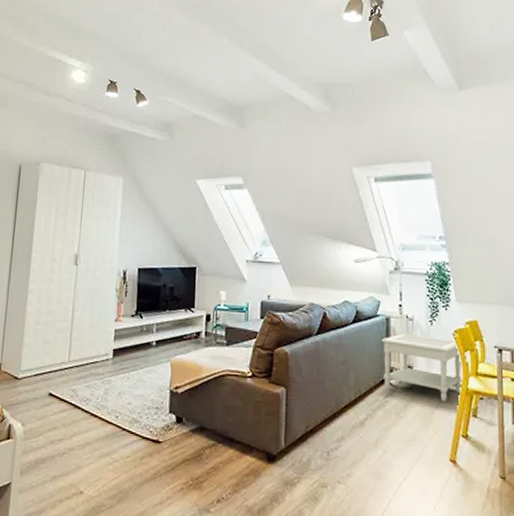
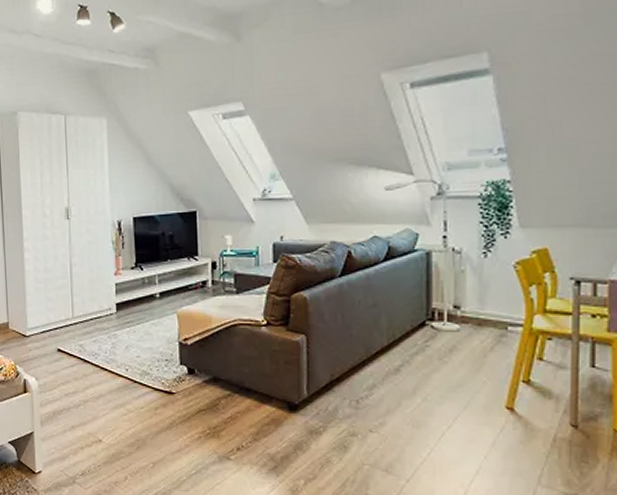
side table: present [381,333,462,402] -> none [420,269,525,344]

